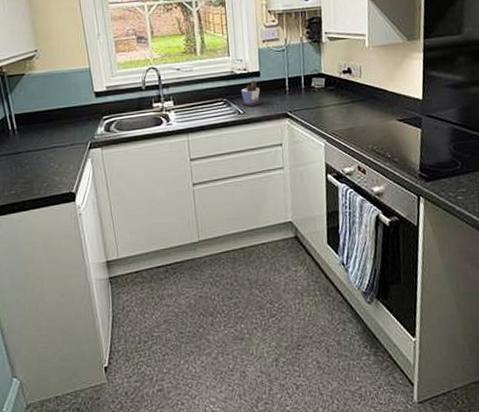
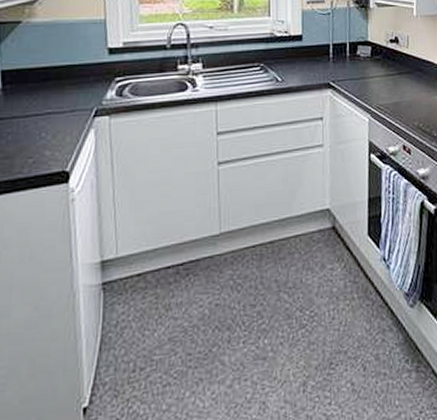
cup: present [241,80,262,107] -> none [280,44,303,74]

